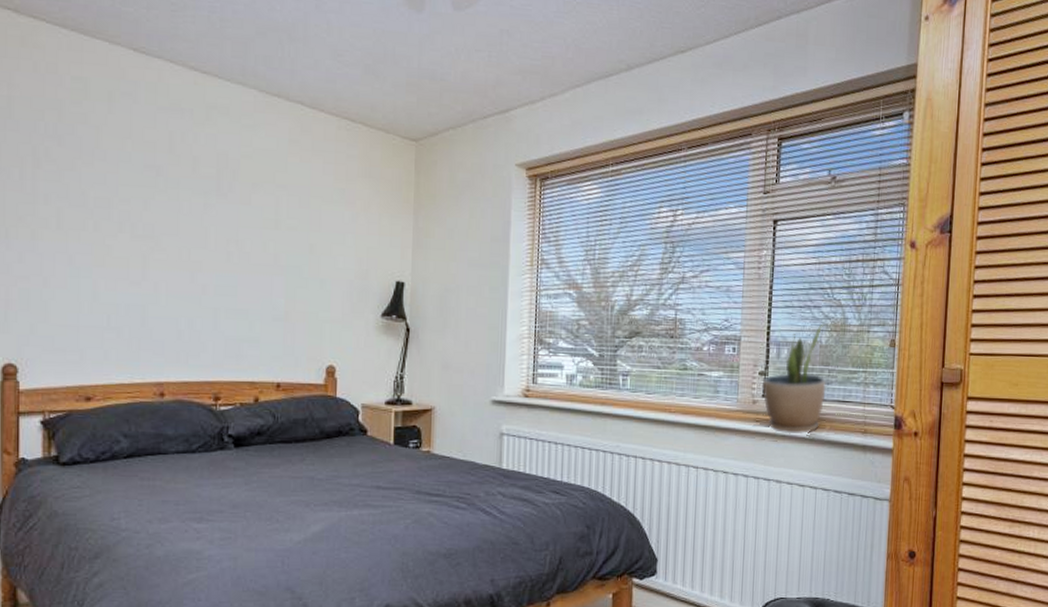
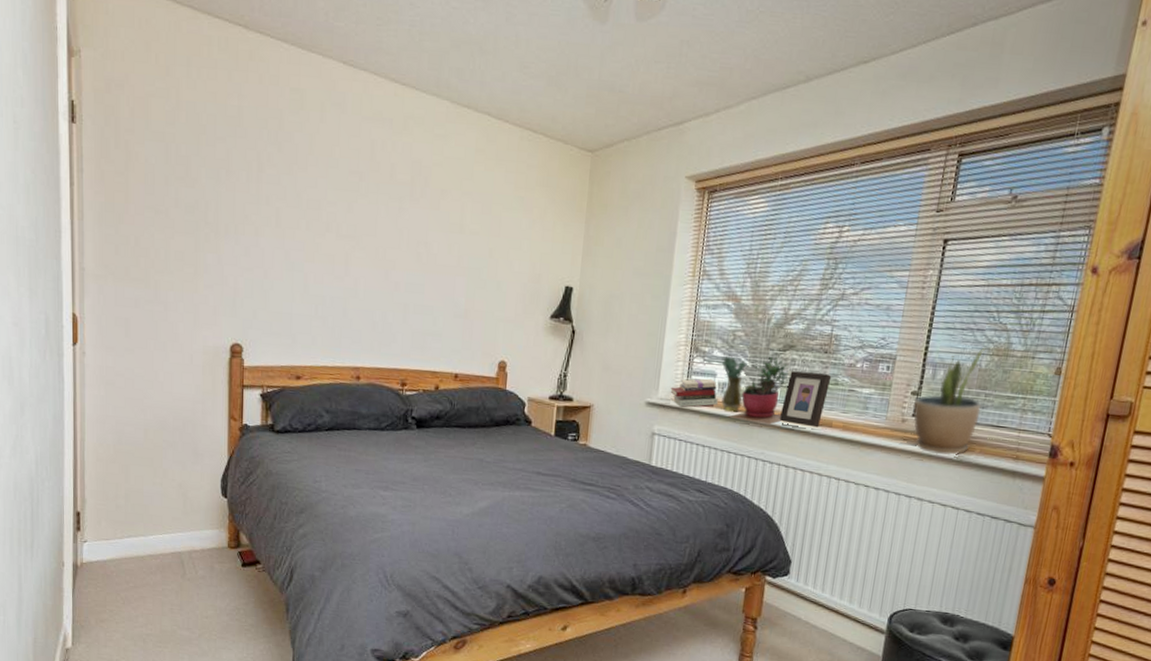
books: none [516,371,567,404] -> present [670,378,718,408]
vase: none [568,343,593,406] -> present [720,353,746,413]
succulent plant: none [578,345,638,417] -> present [727,357,790,426]
picture frame: none [631,358,680,415] -> present [779,371,832,428]

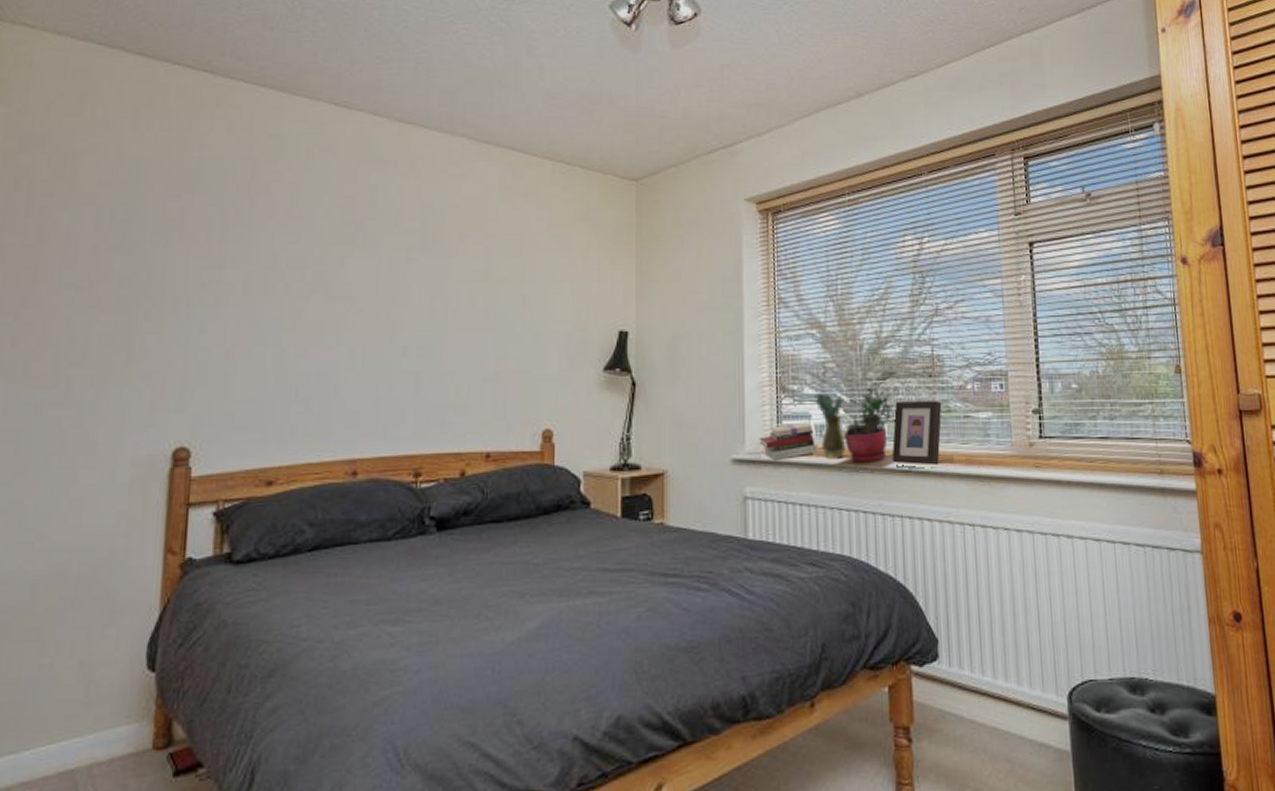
potted plant: present [913,347,986,455] -> none [1038,351,1111,480]

